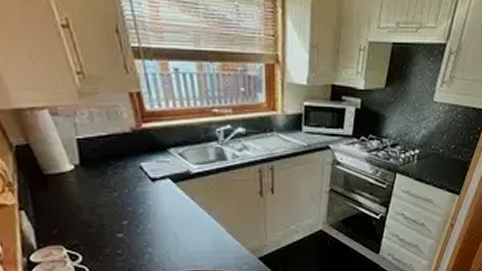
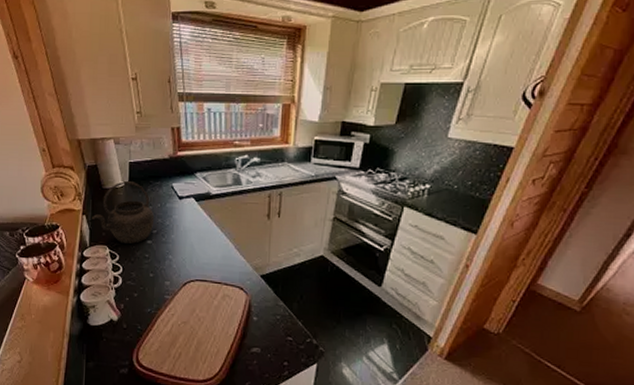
kettle: none [34,163,123,240] -> present [92,181,155,244]

